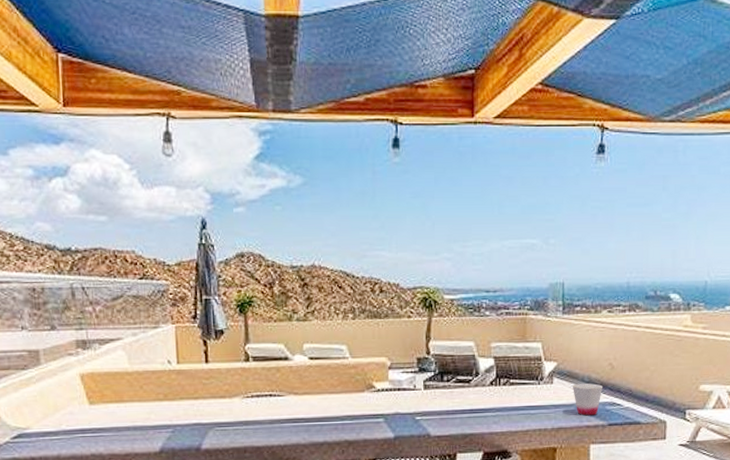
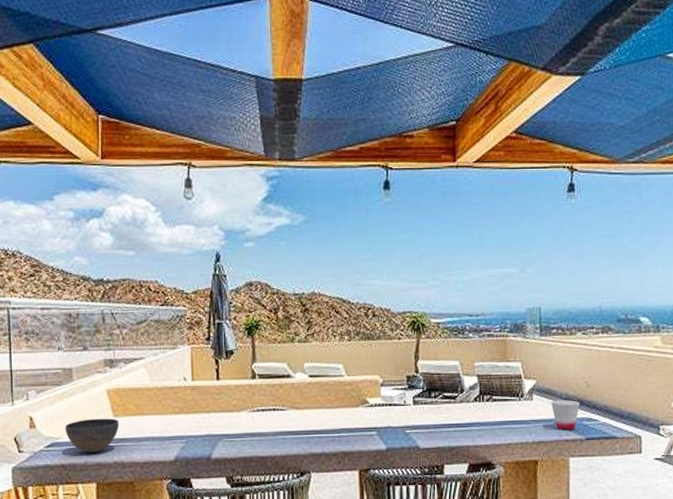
bowl: none [33,406,95,444] -> present [65,418,119,452]

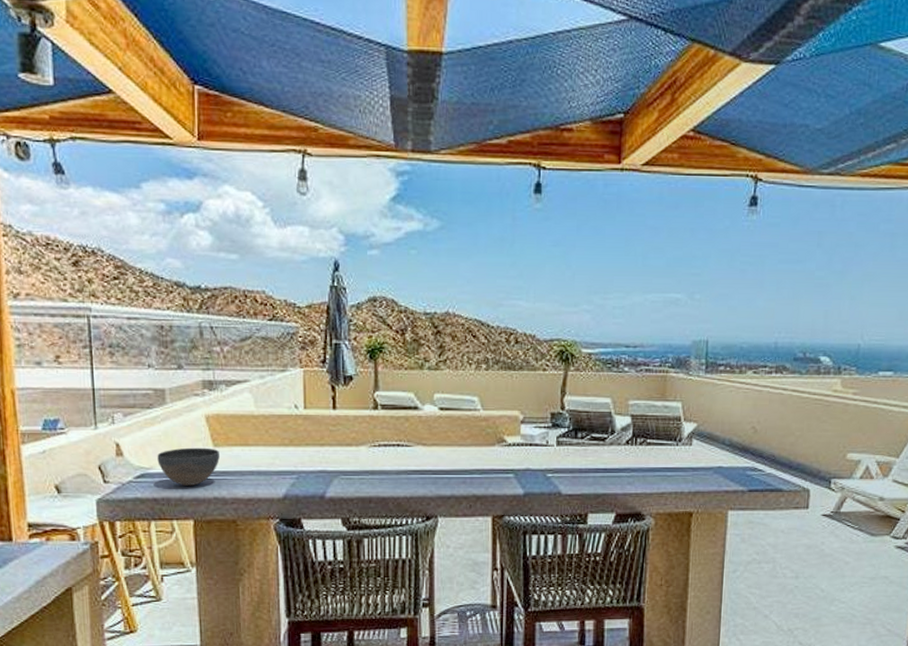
cup: present [550,400,580,430] -> none [711,447,745,480]

